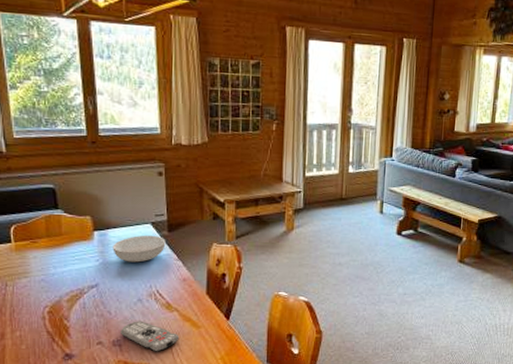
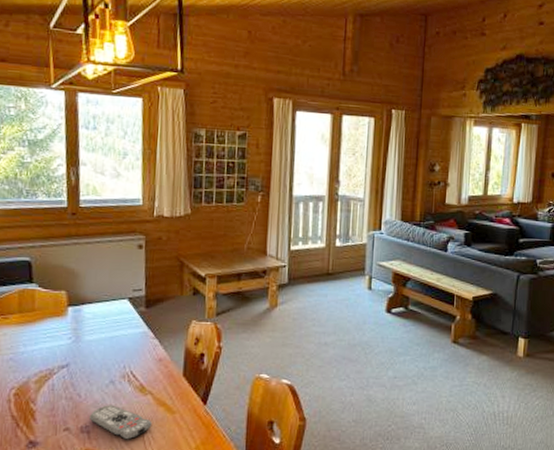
serving bowl: present [113,235,166,263] -> none [86,311,143,341]

